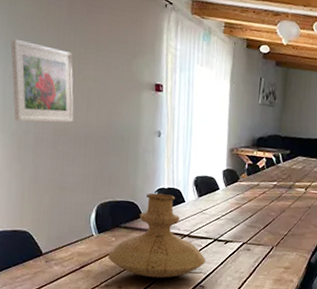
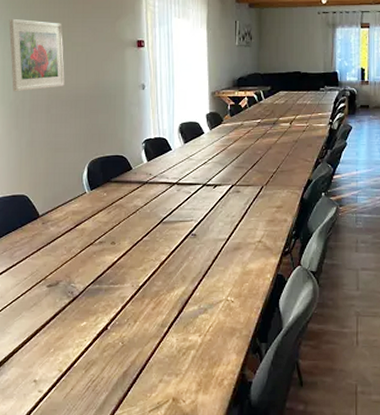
vase: present [108,193,206,279] -> none [100,144,196,231]

